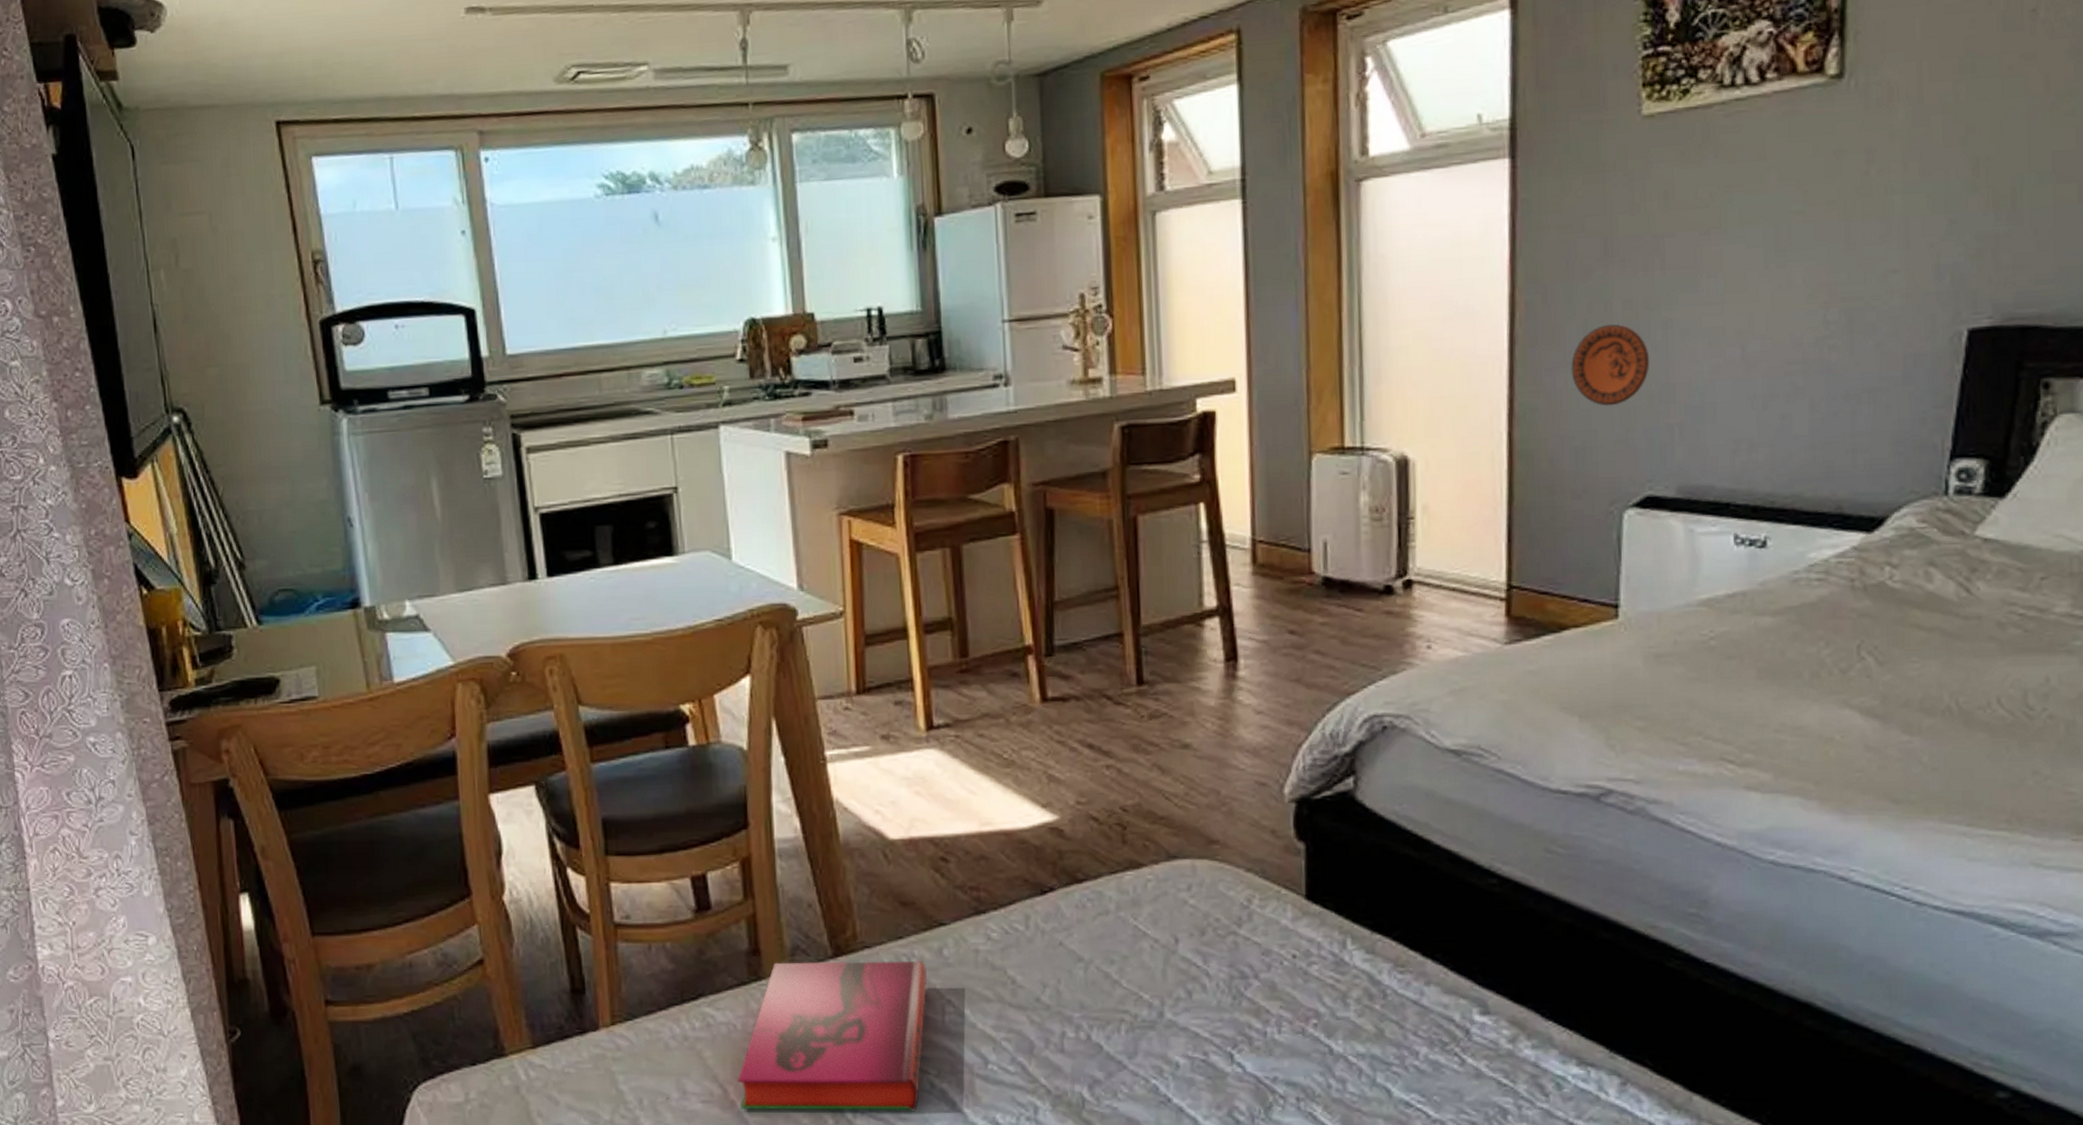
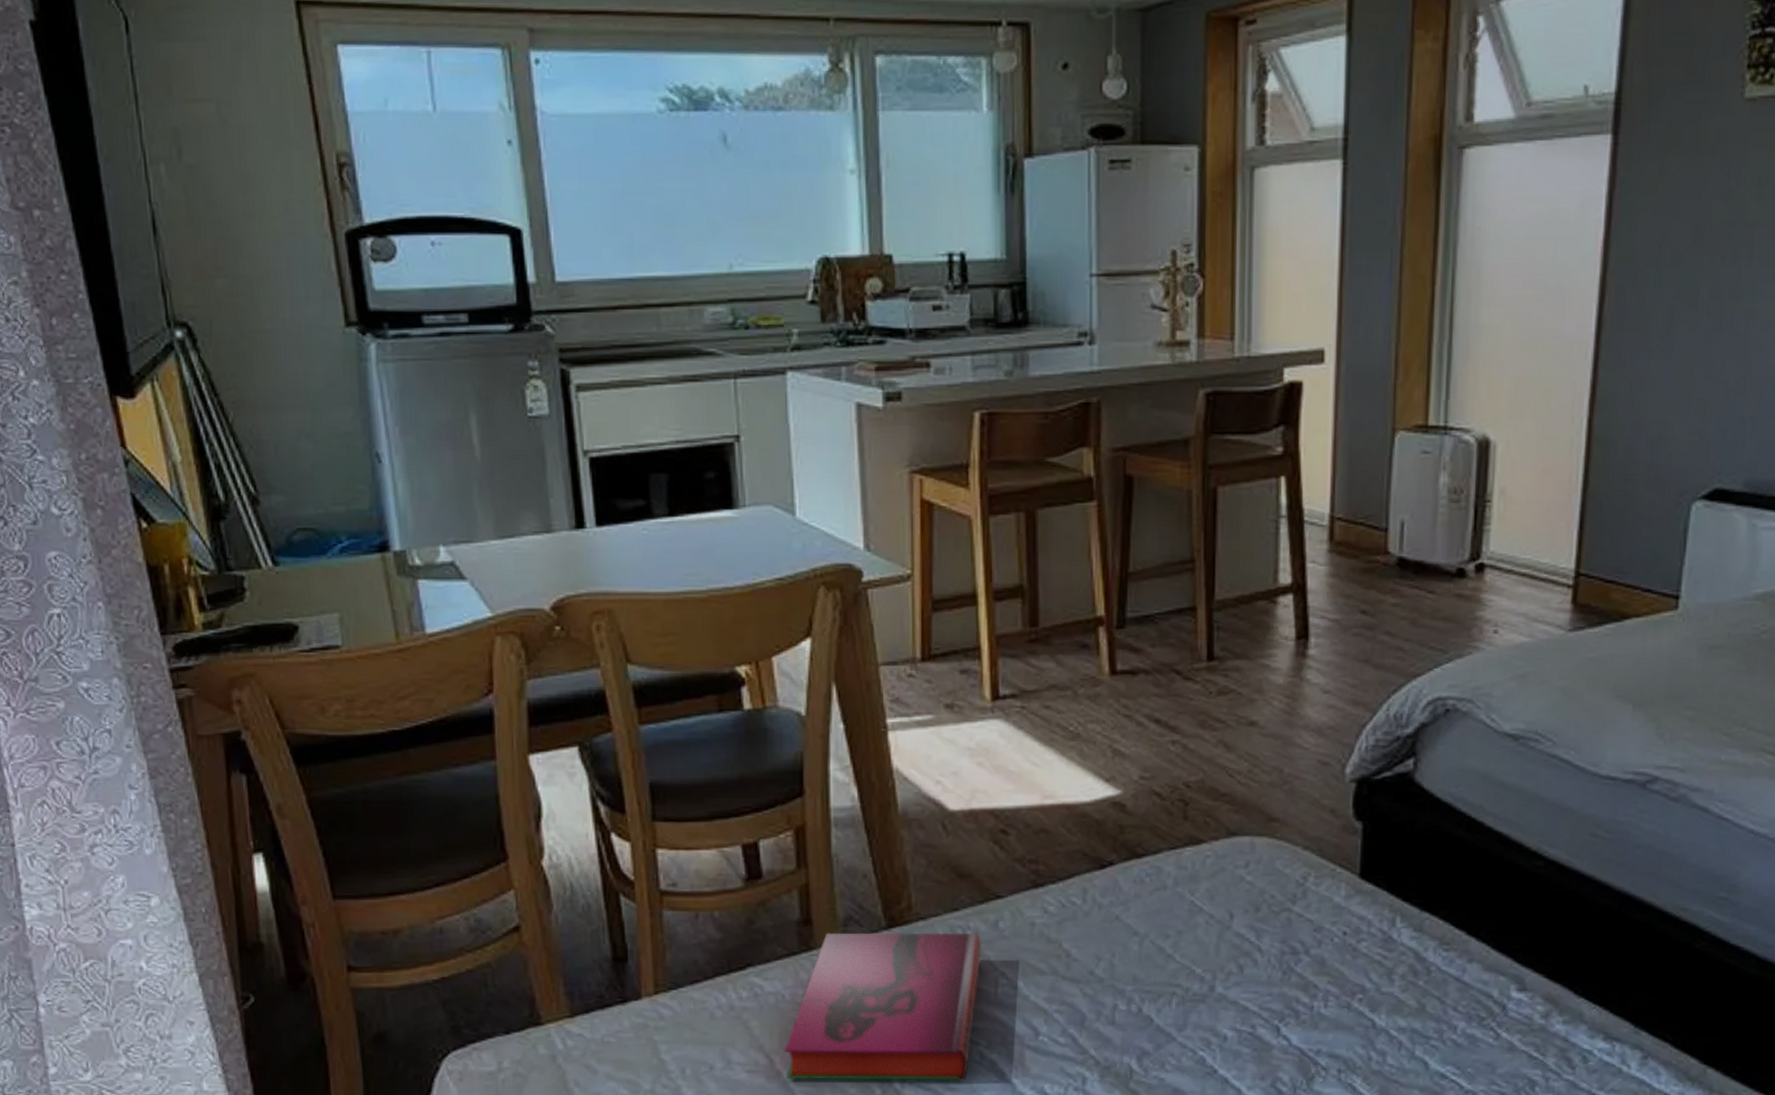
decorative plate: present [1571,323,1650,406] -> none [1654,312,1730,396]

